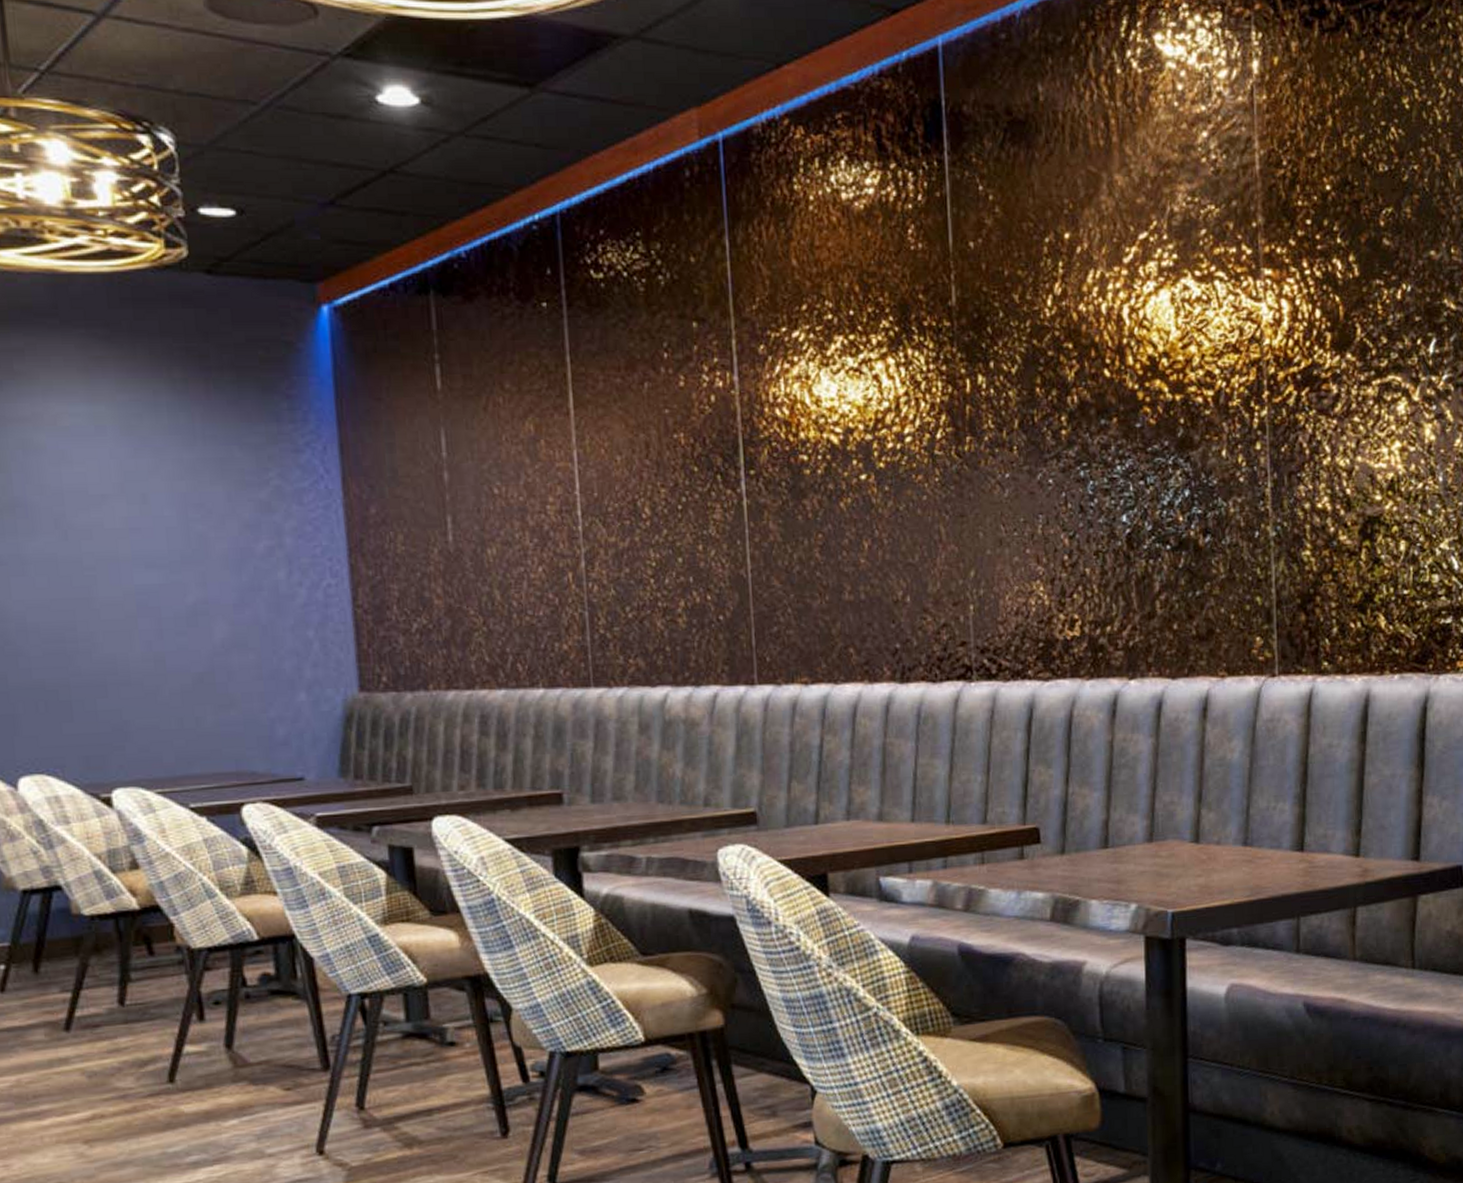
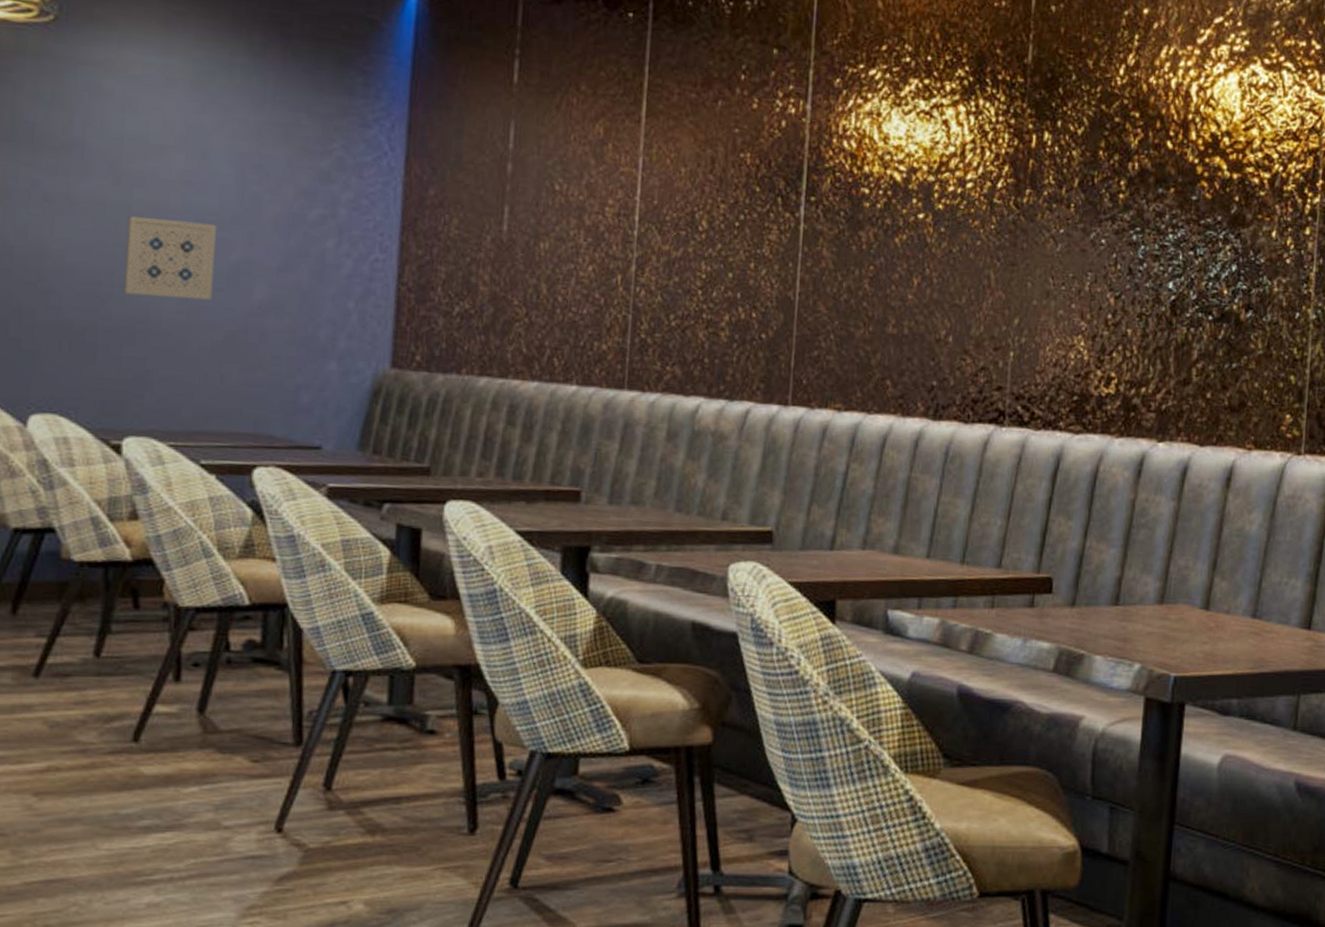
wall art: none [81,568,175,648] -> present [123,215,216,301]

